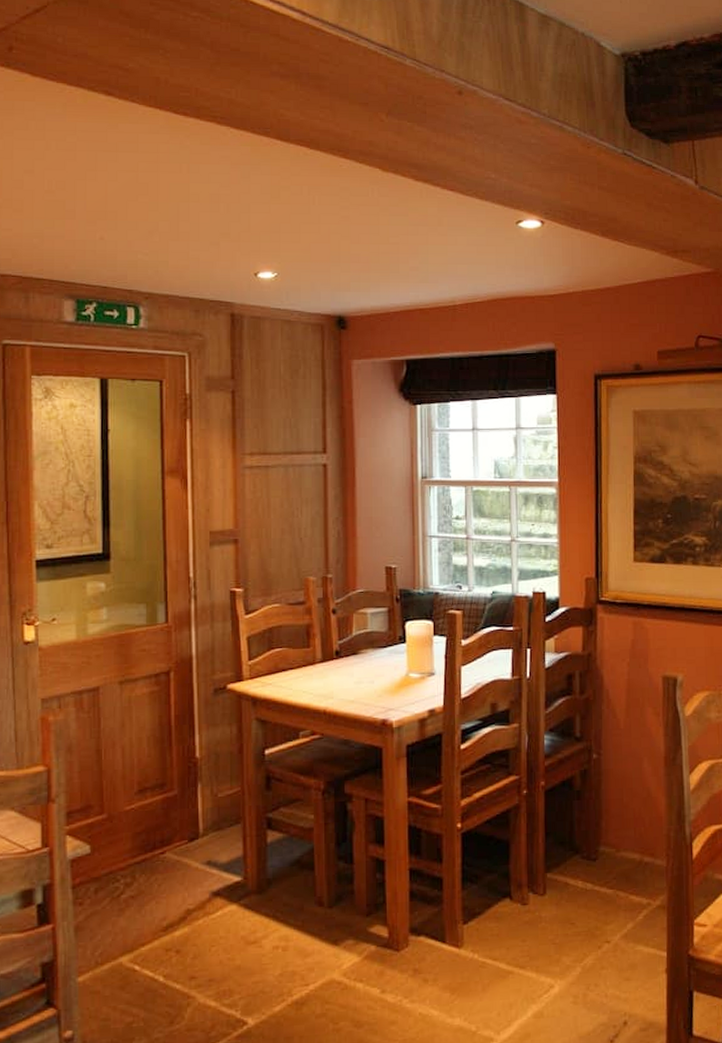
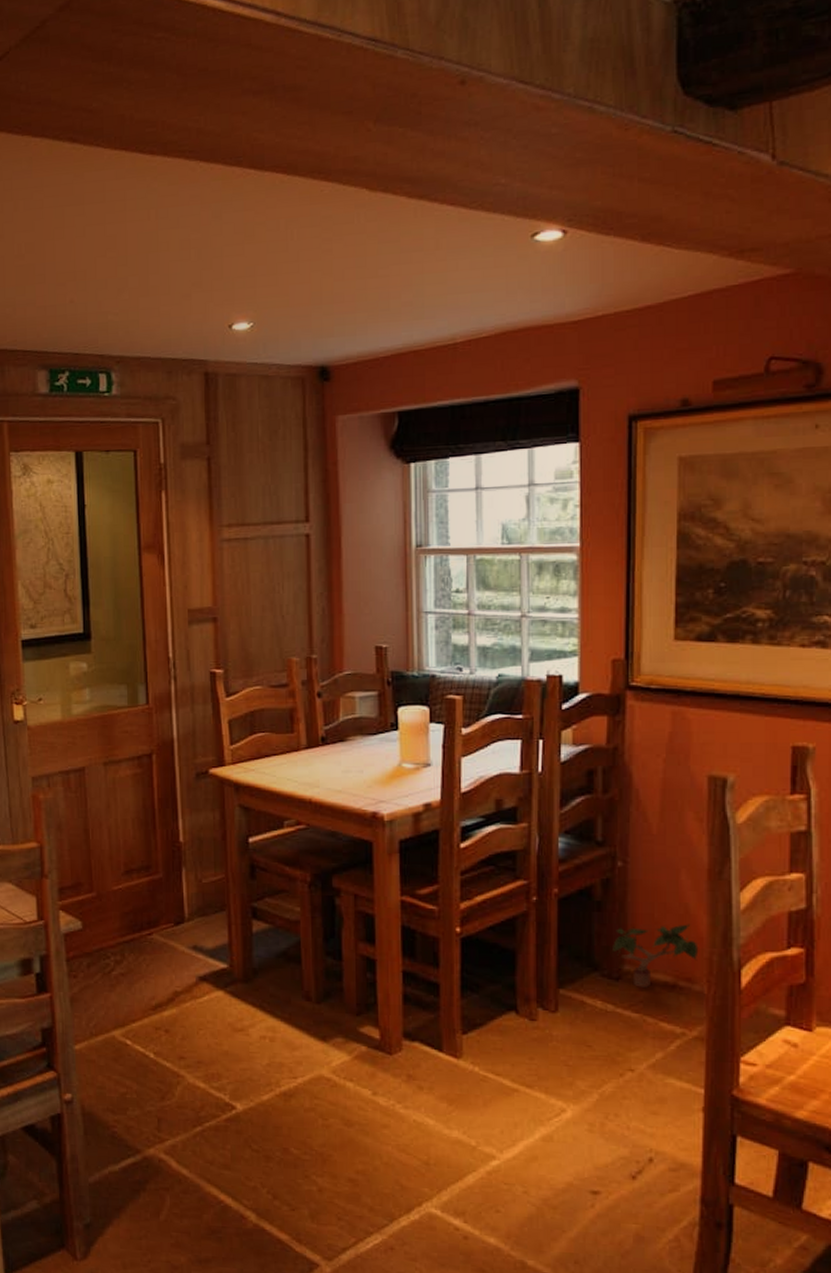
potted plant: none [589,805,659,866] -> present [611,924,699,988]

